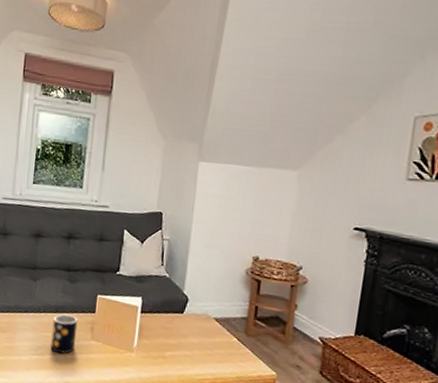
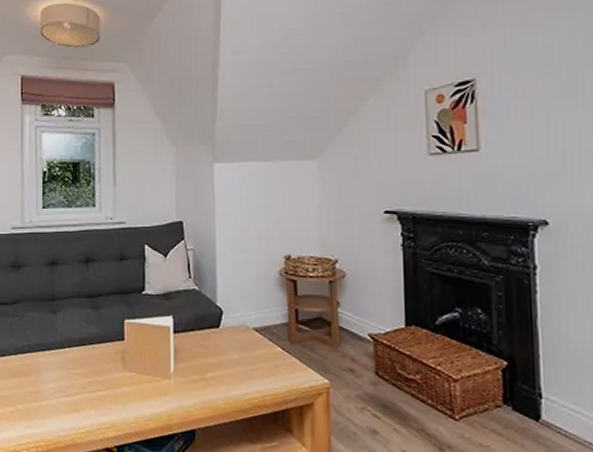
mug: present [50,314,78,354] -> none [79,346,107,392]

